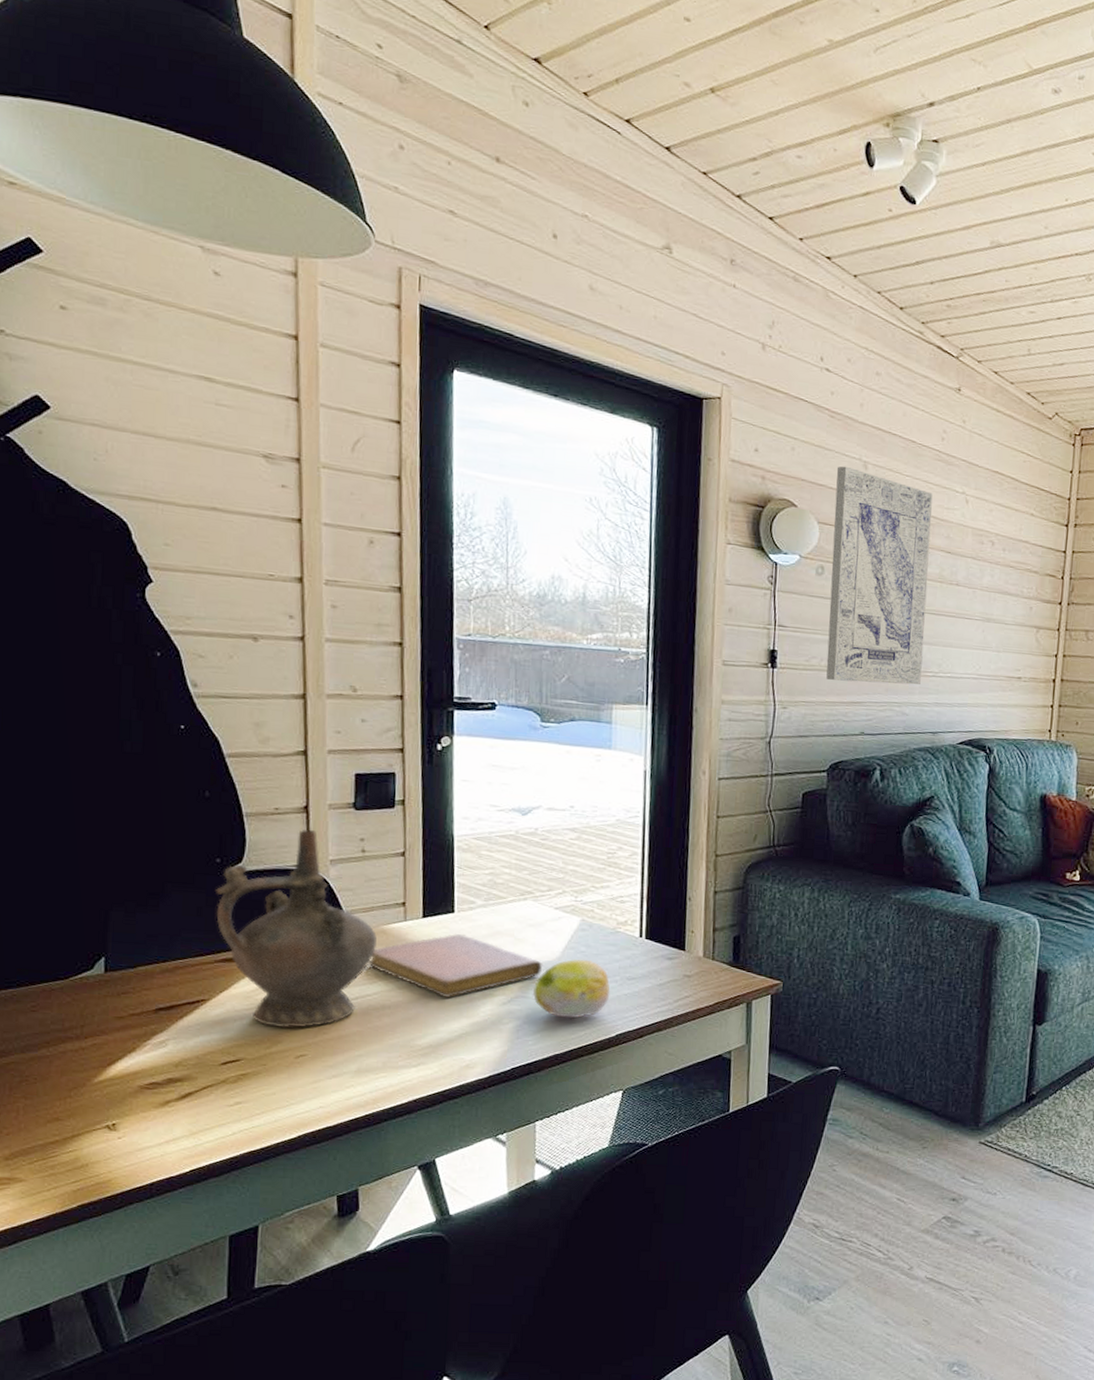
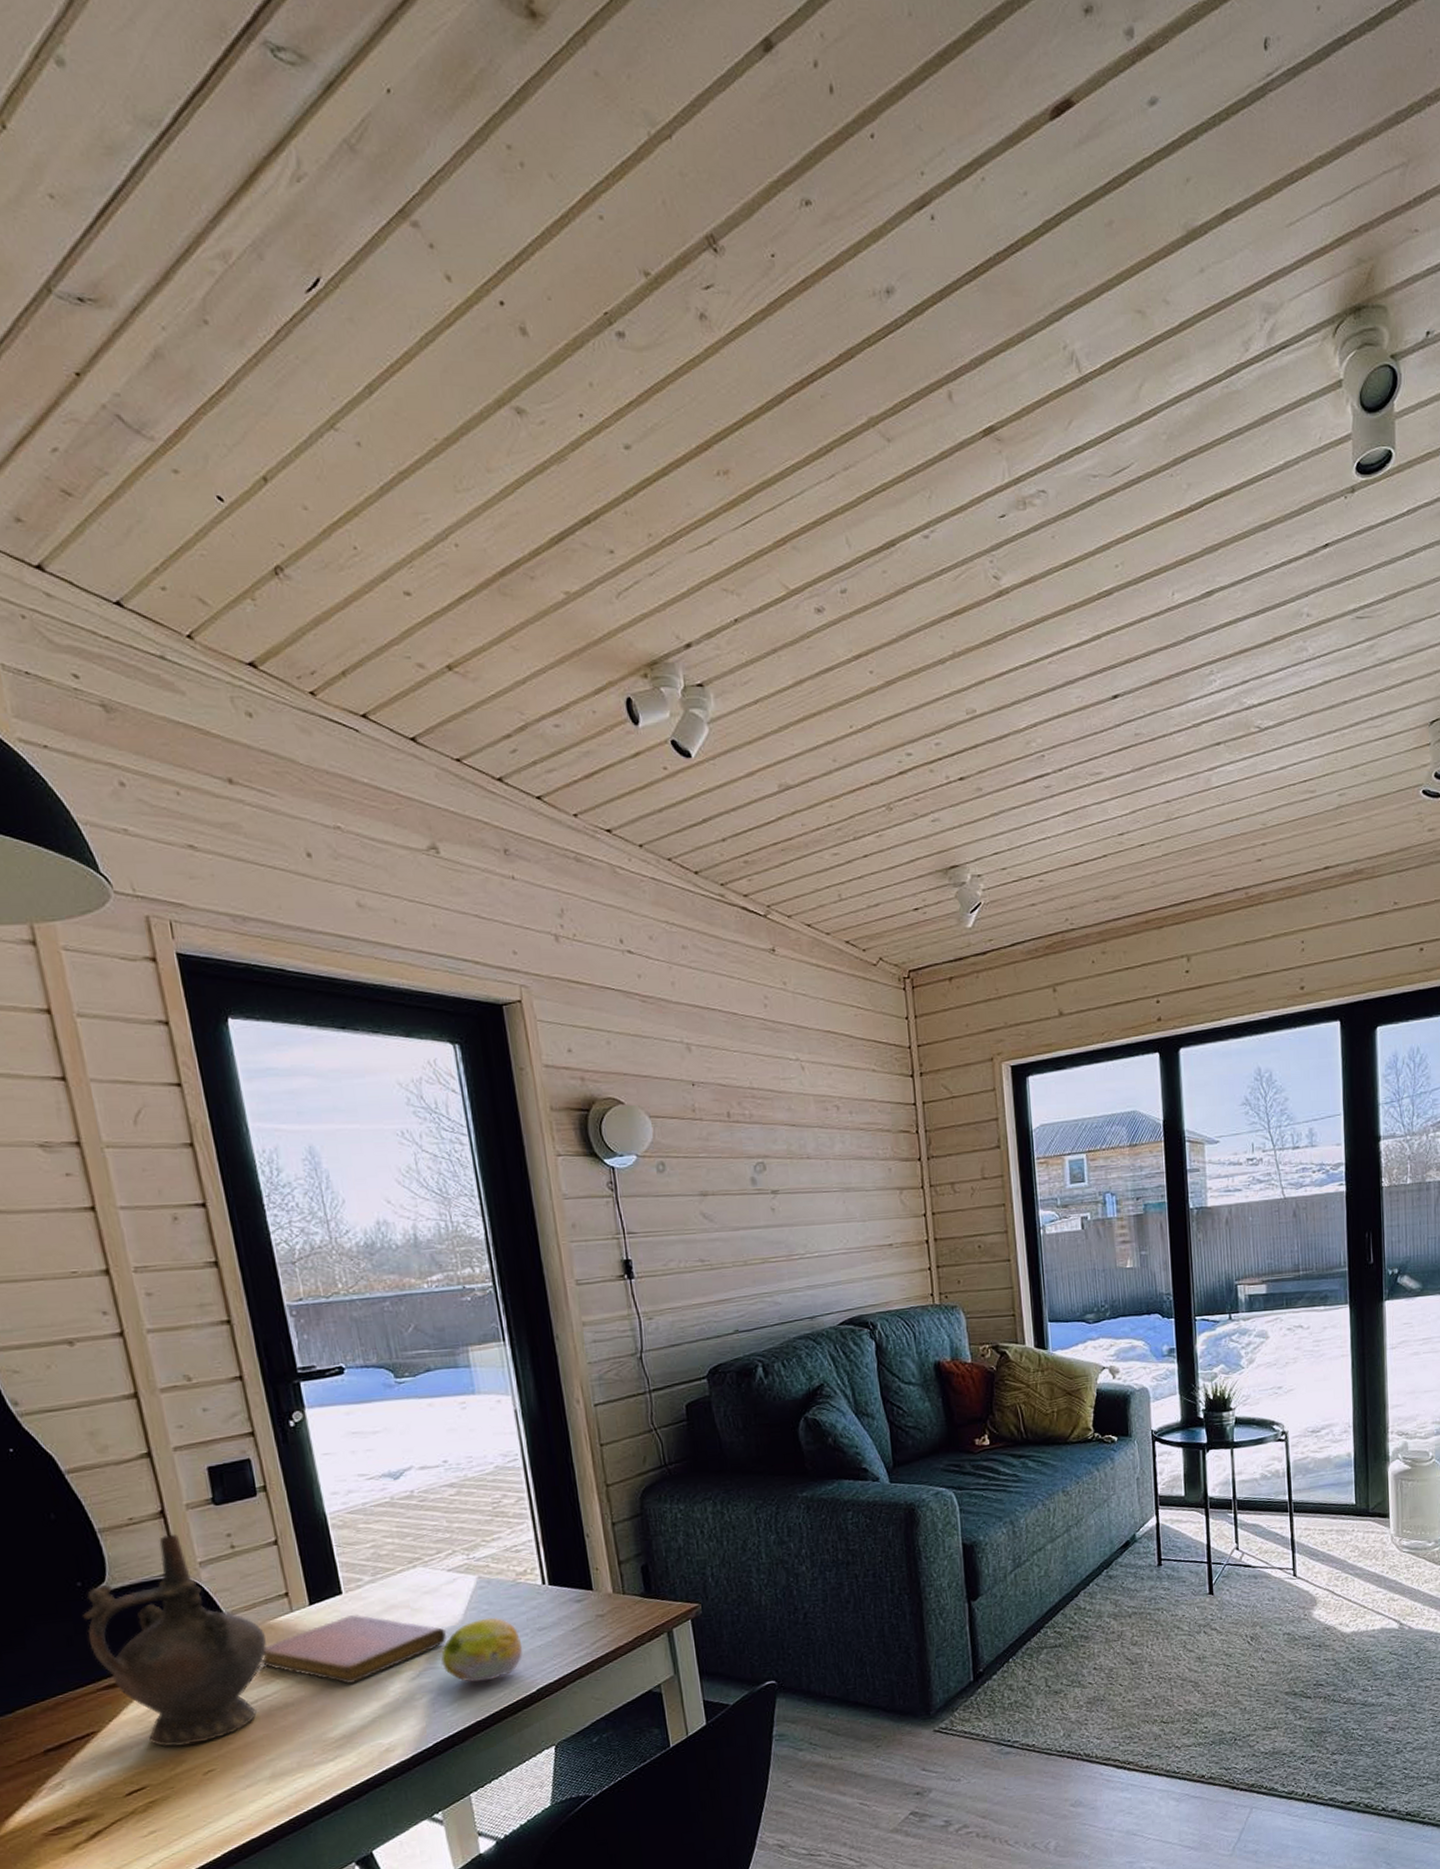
wall art: present [826,465,933,685] -> none [658,1051,788,1281]

